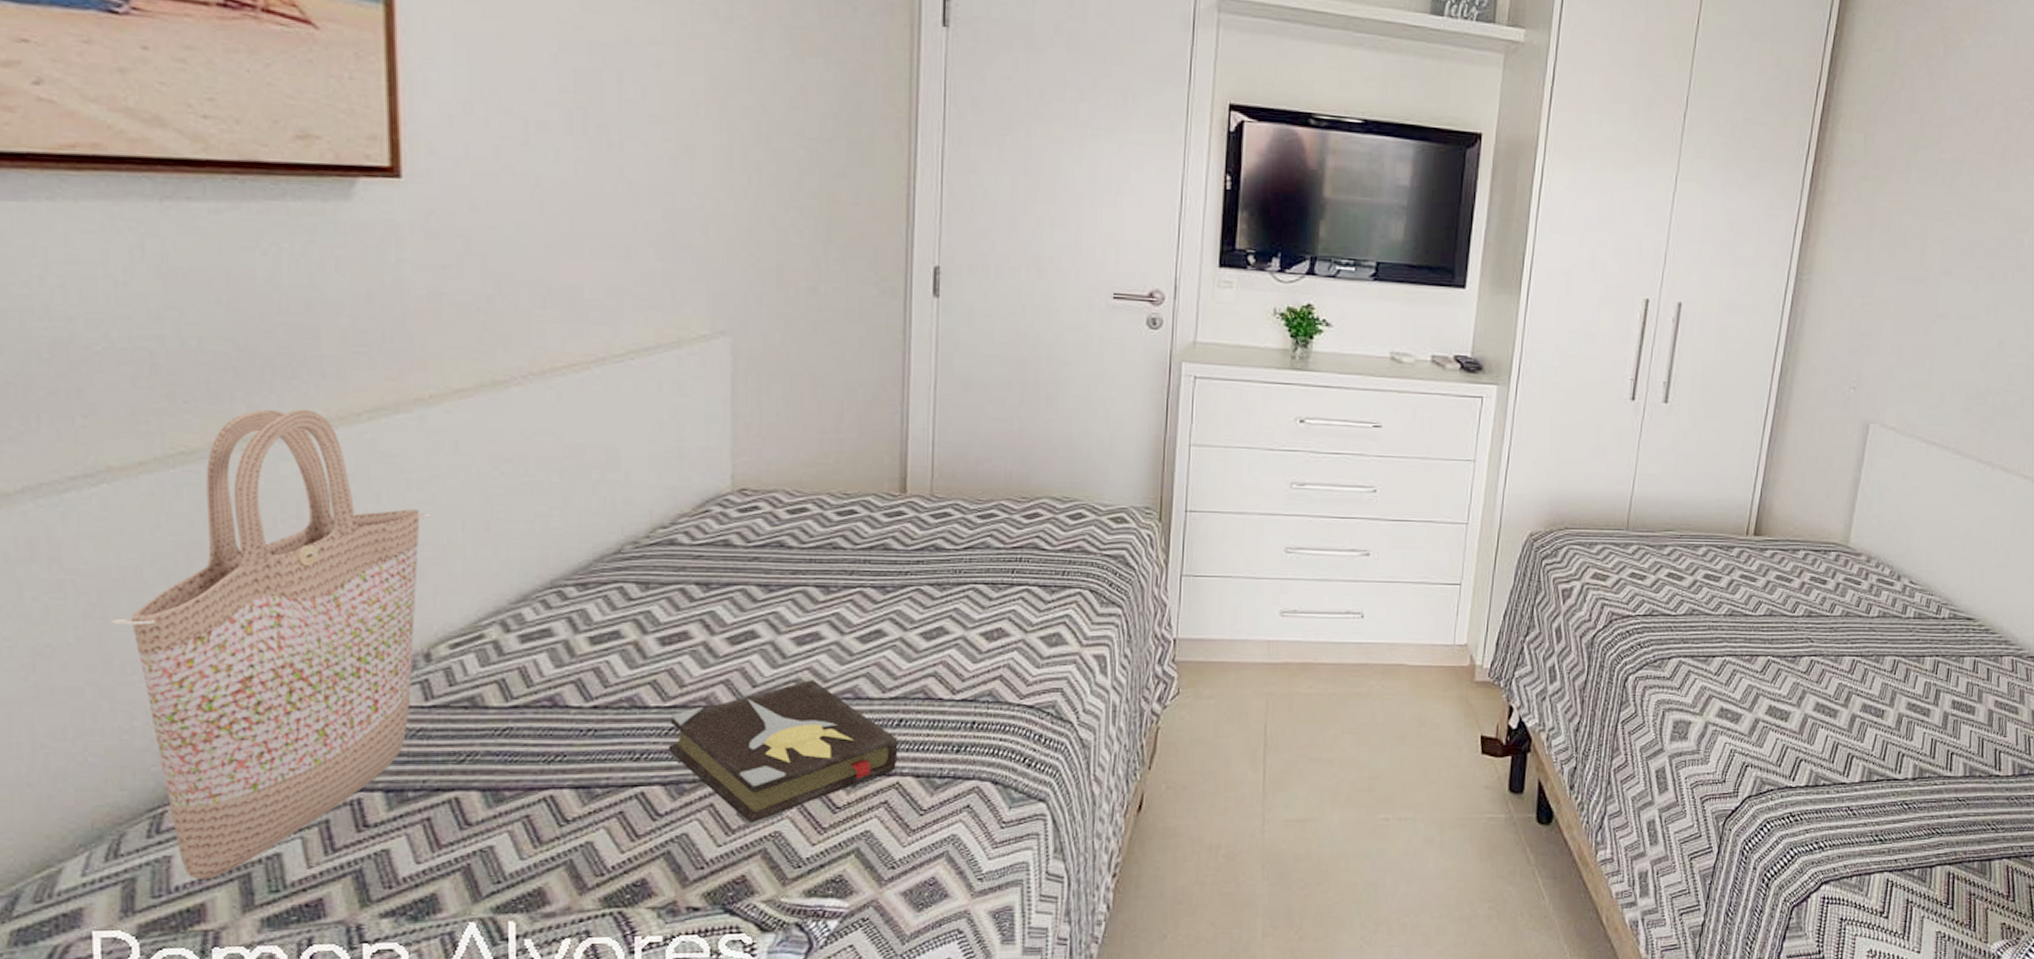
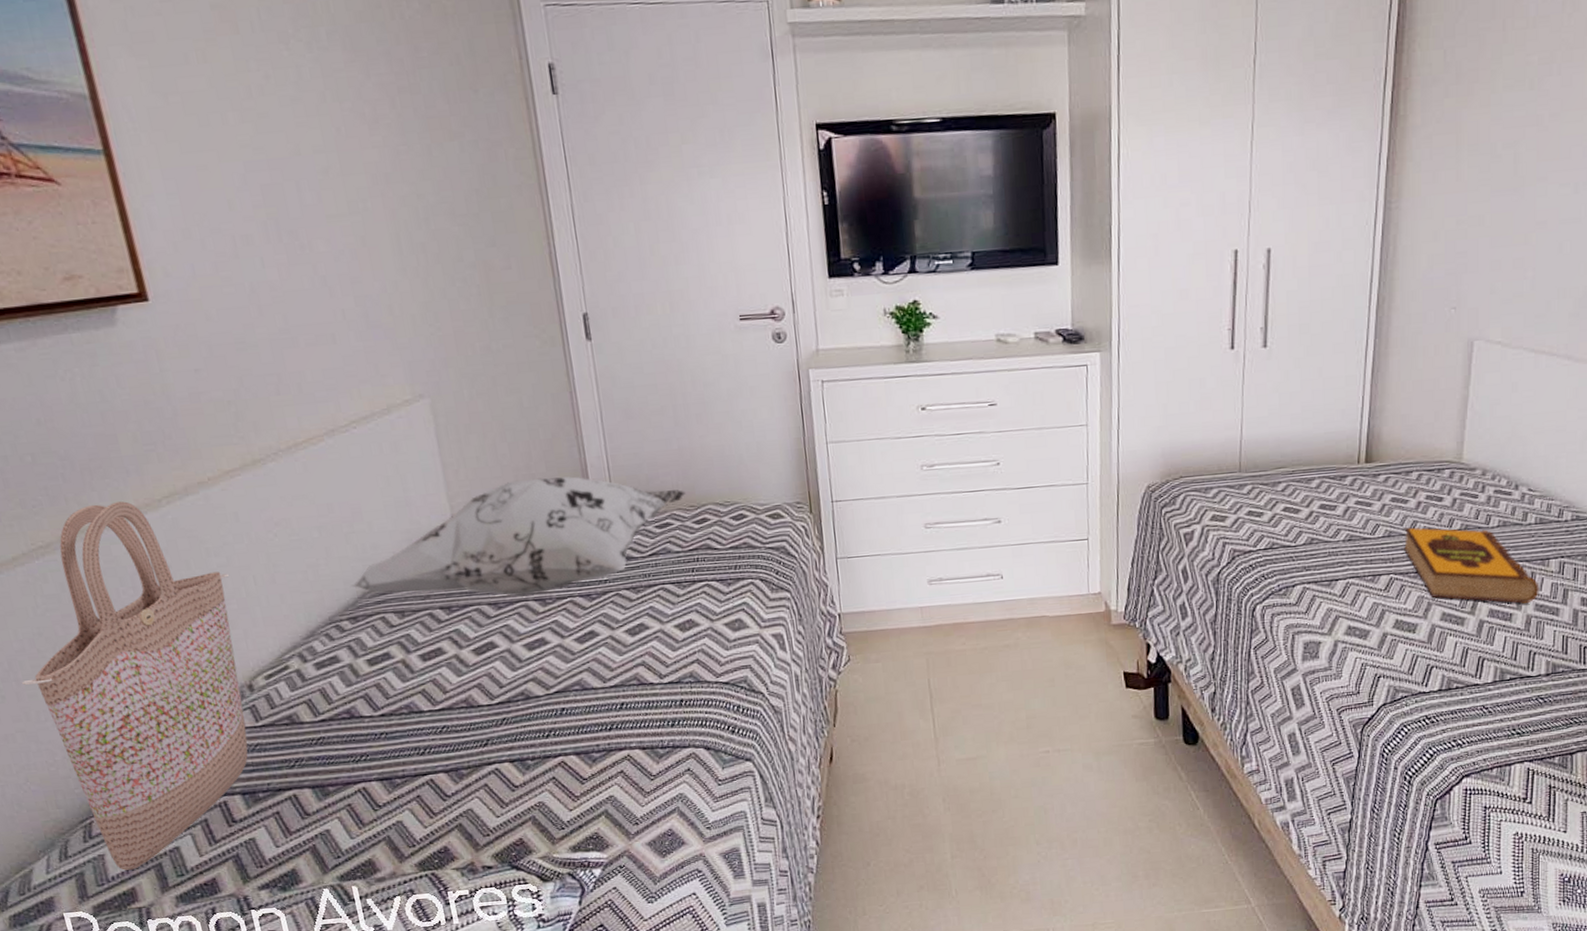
decorative pillow: none [585,443,1019,581] -> present [349,476,686,597]
hardback book: present [668,680,898,827] -> none [441,677,626,800]
hardback book: none [1783,608,1913,702] -> present [1403,527,1540,604]

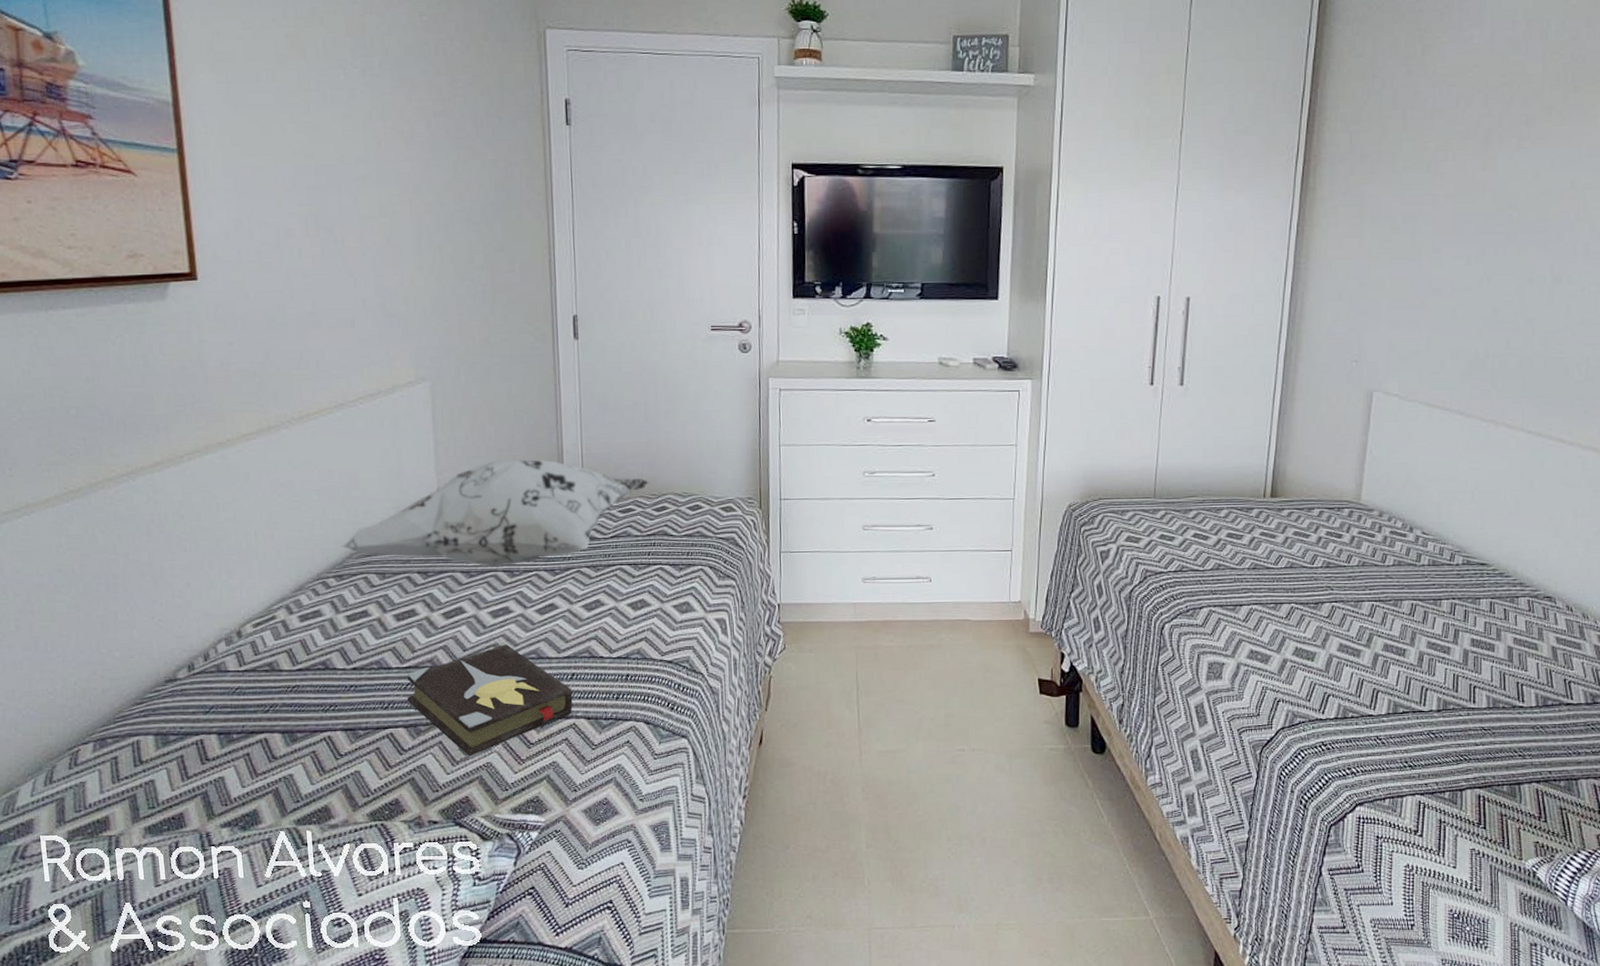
shopping bag: present [21,501,248,871] -> none [35,455,234,799]
hardback book: none [441,677,626,800] -> present [407,644,573,759]
hardback book: present [1403,527,1540,604] -> none [1304,560,1432,641]

